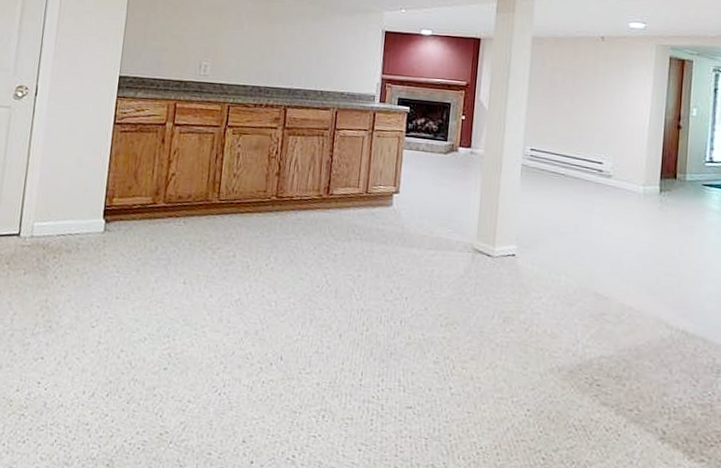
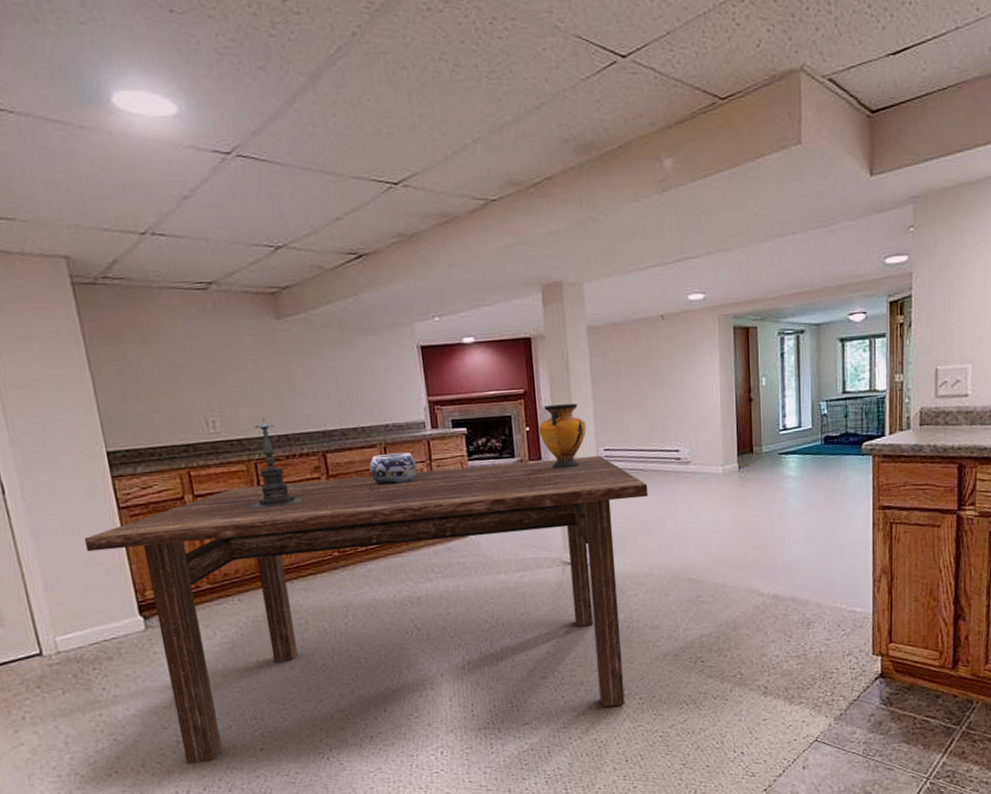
dining table: none [80,123,567,412] -> present [83,455,648,765]
candle holder: none [214,69,259,147] -> present [249,417,303,510]
decorative bowl: none [319,117,361,146] -> present [368,452,418,485]
vase: none [473,99,517,161] -> present [538,403,586,469]

